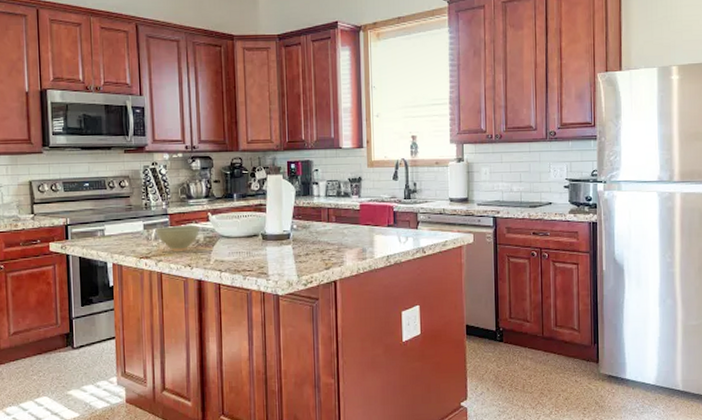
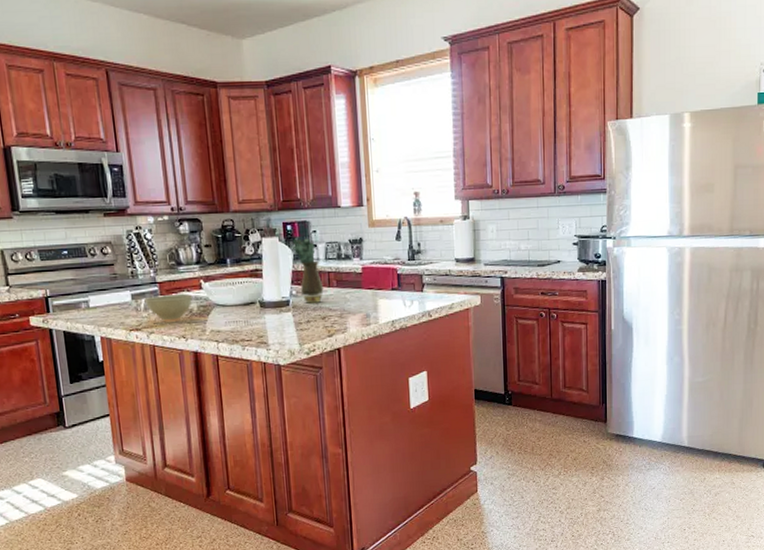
vase: none [294,172,323,237] -> present [291,234,324,303]

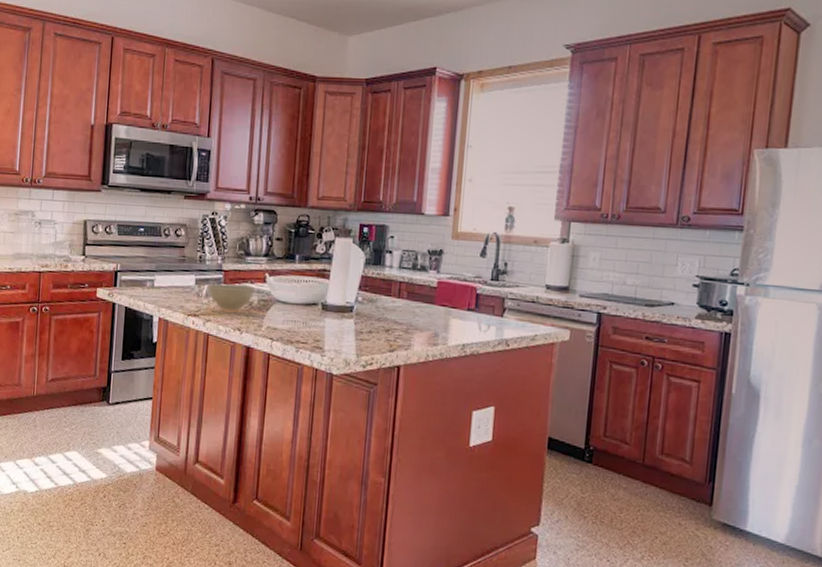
vase: present [291,234,324,303] -> none [364,238,393,314]

